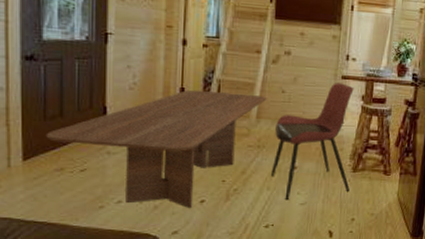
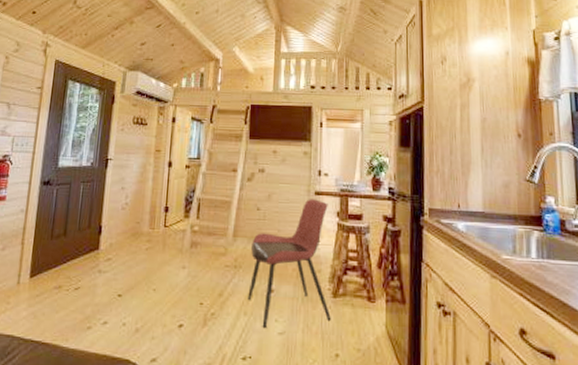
dining table: present [45,89,266,208] -> none [50,208,242,333]

